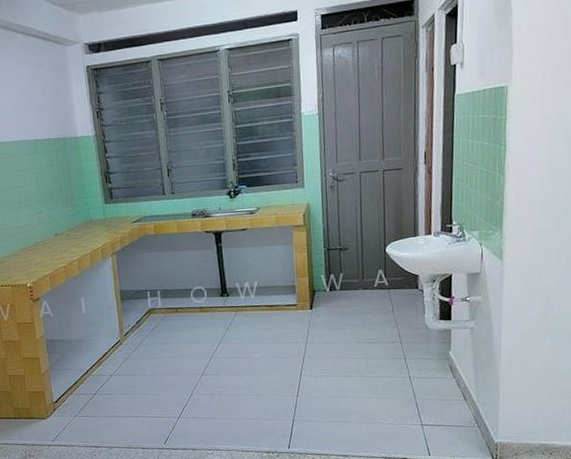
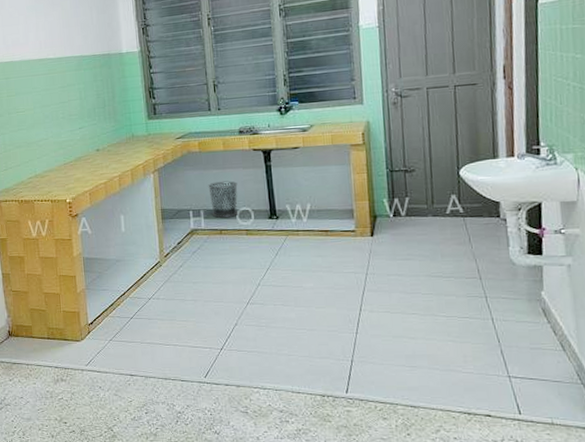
waste bin: none [164,262,192,297] -> present [208,181,238,218]

